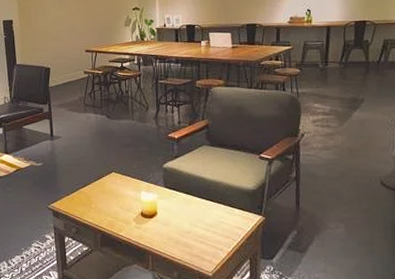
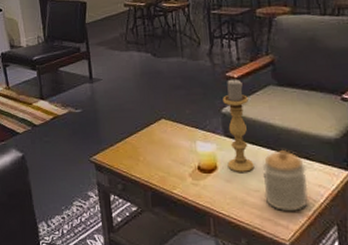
candle holder: none [165,139,188,217] -> present [223,79,255,172]
jar: none [193,198,230,249] -> present [262,149,309,212]

